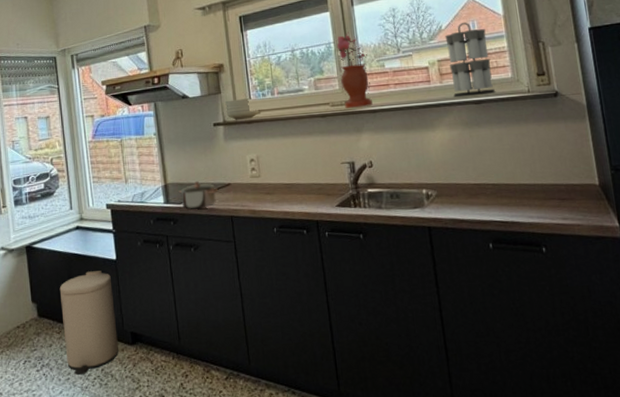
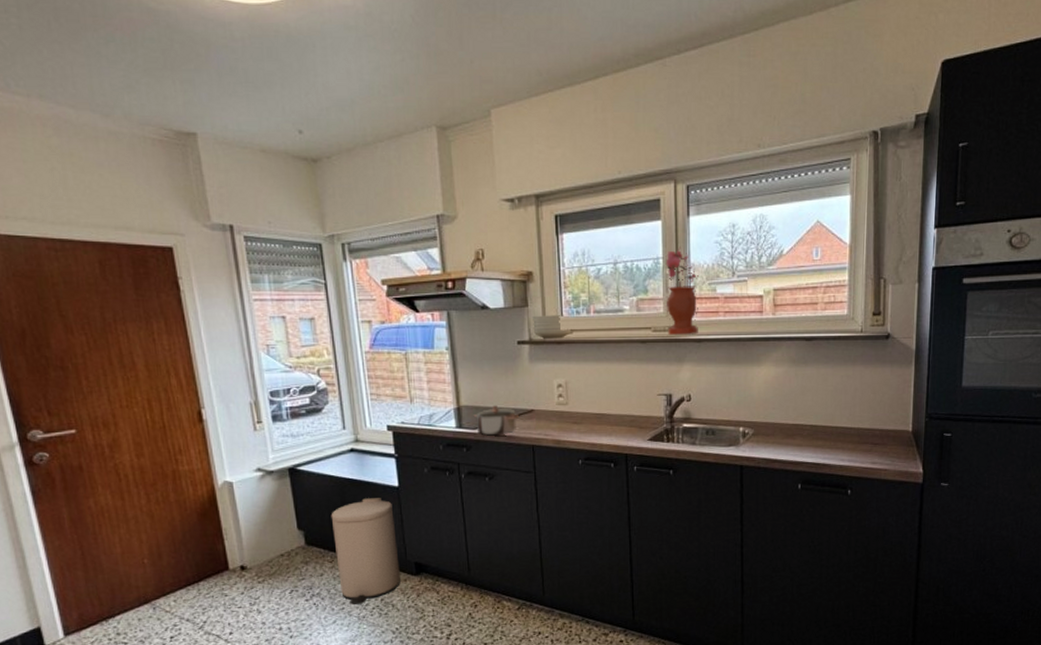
spice rack: present [445,22,496,98] -> none [784,249,829,332]

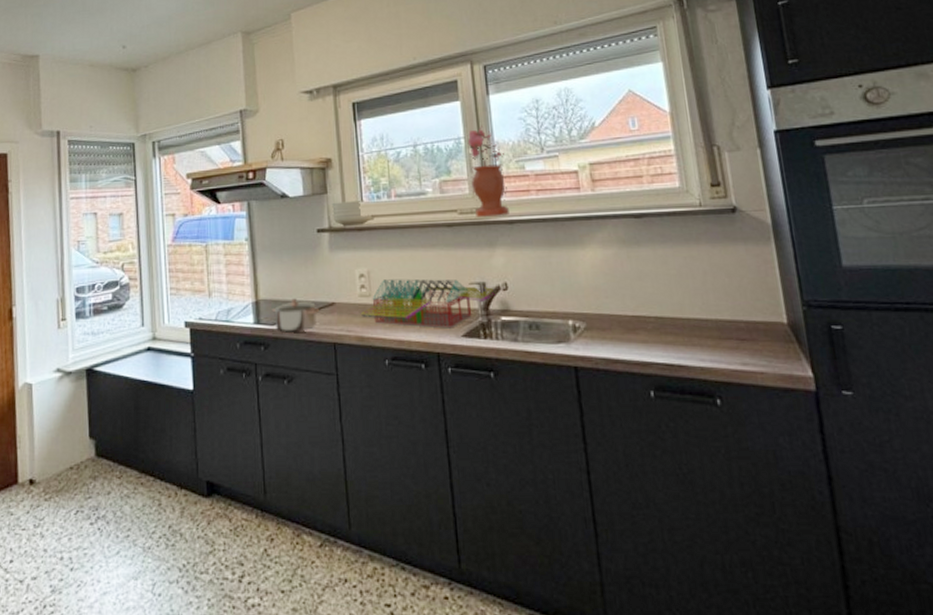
pedal bin: present [331,498,400,605] -> none [123,403,190,531]
architectural model: none [557,389,681,434] -> present [360,279,496,329]

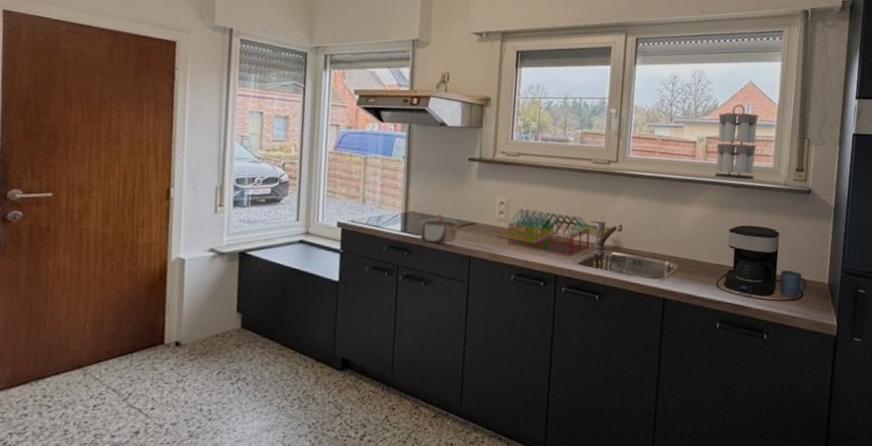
bowl: present [331,199,373,227] -> none [484,136,520,160]
potted flower: present [467,125,509,218] -> none [607,90,639,170]
spice rack: none [599,119,660,210] -> present [714,104,758,180]
coffee maker: none [638,260,758,356] -> present [716,224,803,302]
mug: none [719,312,760,347] -> present [780,270,808,298]

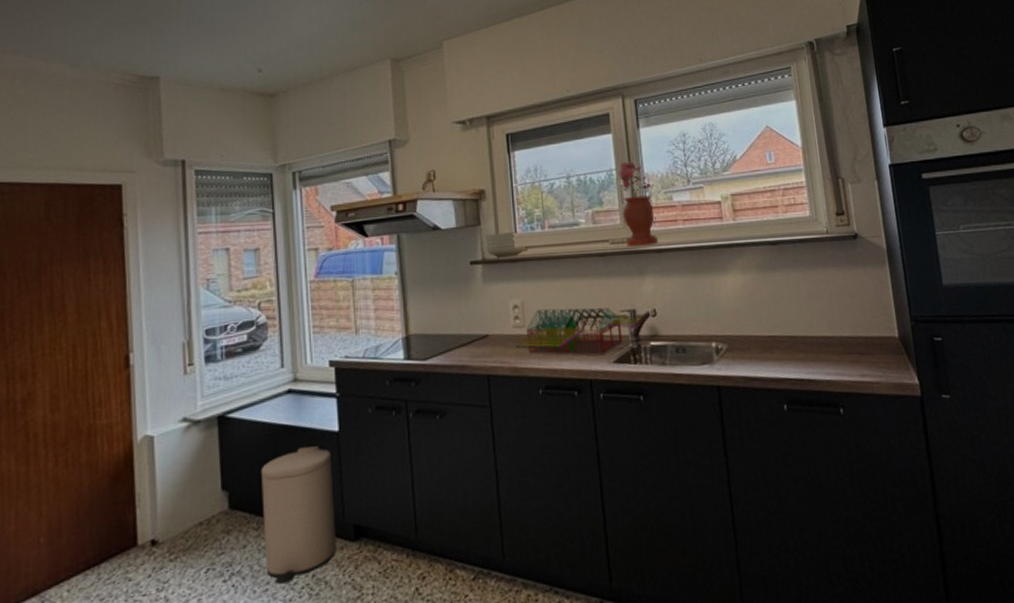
pedal bin: none [266,289,330,394] -> present [260,446,336,584]
cooking pot: present [418,214,460,244] -> none [423,332,472,368]
bowl: none [484,136,520,160] -> present [484,231,527,259]
potted flower: none [607,90,639,170] -> present [619,157,658,248]
spice rack: present [714,104,758,180] -> none [739,153,793,238]
coffee maker: present [716,224,803,302] -> none [773,283,874,370]
mug: present [780,270,808,298] -> none [843,329,877,361]

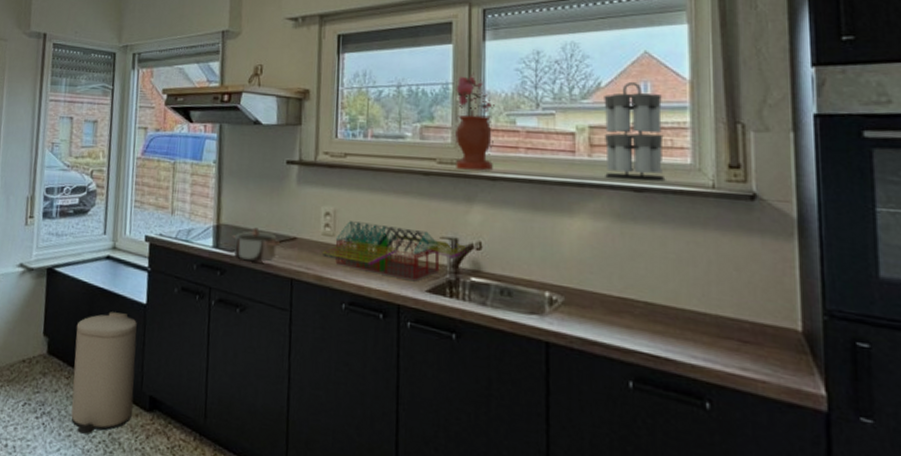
cooking pot: none [423,332,472,368] -> present [232,227,280,263]
bowl: present [484,231,527,259] -> none [304,135,346,162]
spice rack: none [739,153,793,238] -> present [604,82,666,182]

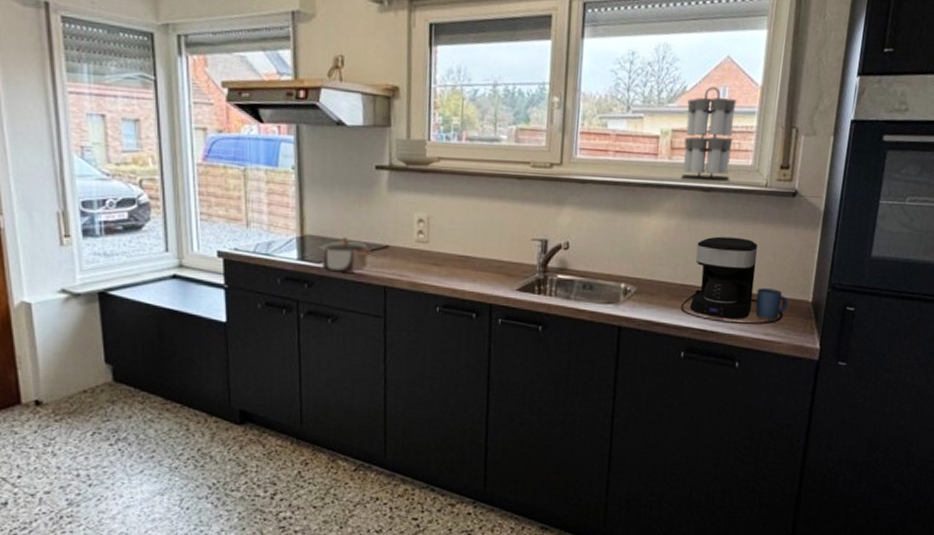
pedal bin: present [71,312,137,435] -> none [145,333,222,453]
bowl: none [304,135,346,162] -> present [394,137,440,167]
architectural model: present [321,221,469,282] -> none [415,227,557,282]
potted flower: present [454,72,495,172] -> none [548,72,589,175]
coffee maker: none [622,243,763,356] -> present [680,236,783,325]
mug: none [721,308,768,351] -> present [755,288,788,320]

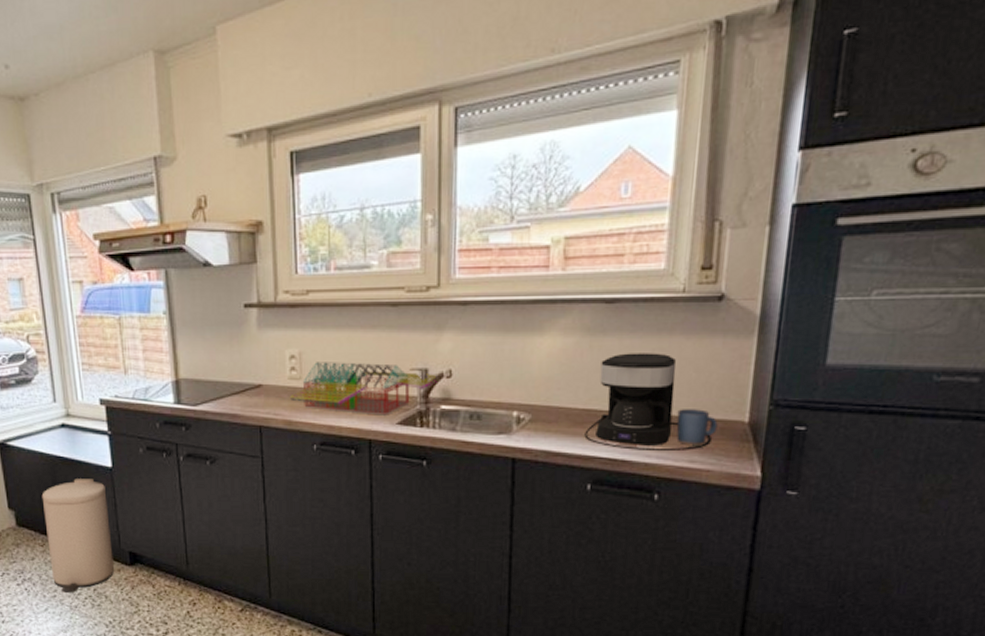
pedal bin: none [145,333,222,453] -> present [41,479,114,593]
cooking pot: present [318,237,371,273] -> none [193,379,244,415]
bowl: present [394,137,440,167] -> none [261,271,308,303]
architectural model: none [415,227,557,282] -> present [289,362,439,416]
spice rack: present [681,87,737,182] -> none [578,184,642,293]

